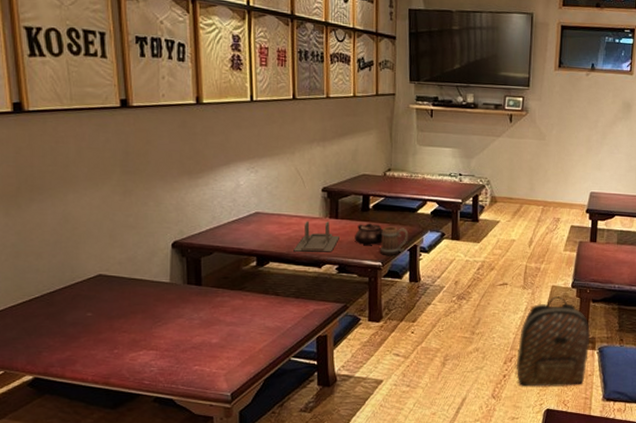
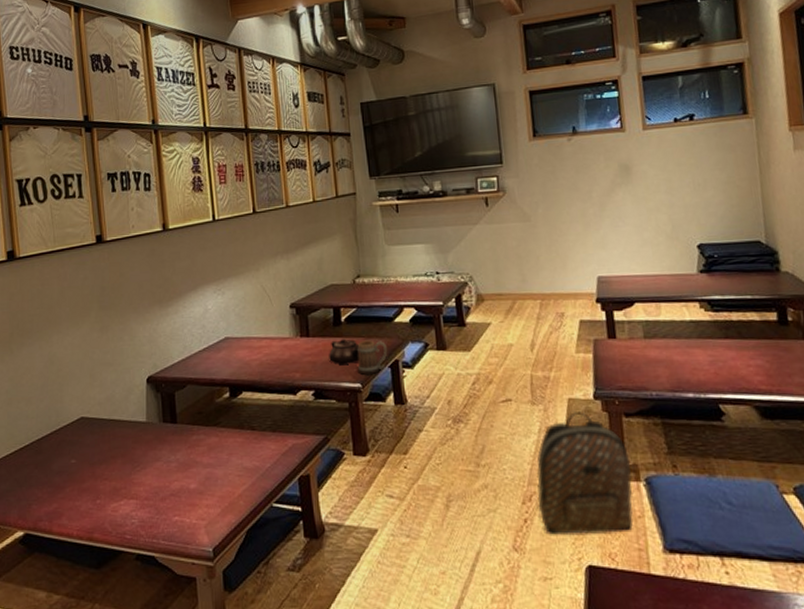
napkin holder: present [293,221,339,252] -> none [266,341,313,378]

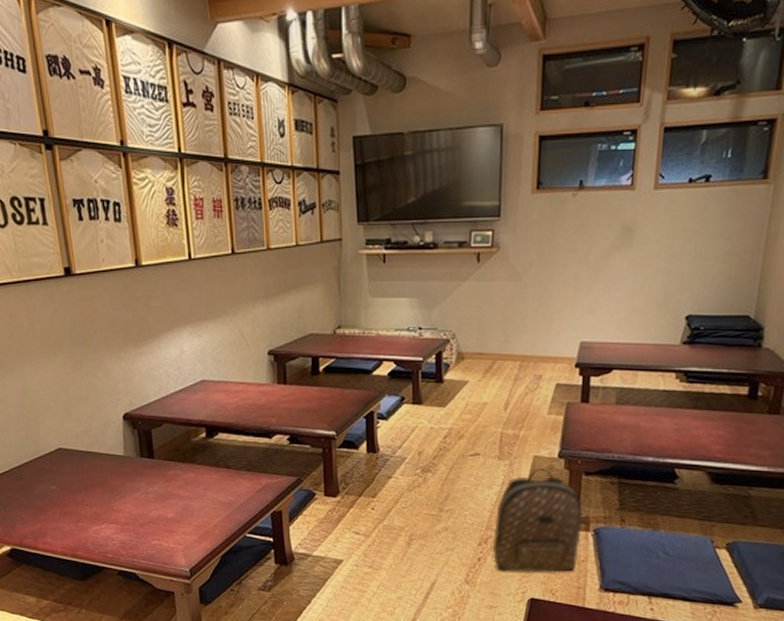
teapot: present [329,338,359,366] -> none [305,388,335,414]
beer mug: present [357,340,388,375] -> none [334,391,364,423]

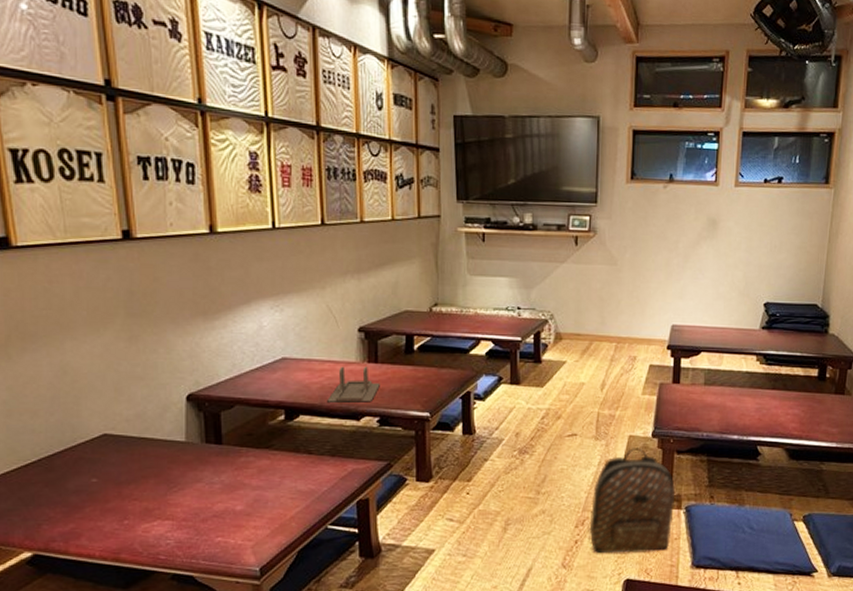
napkin holder: none [242,388,289,422] -> present [327,366,380,402]

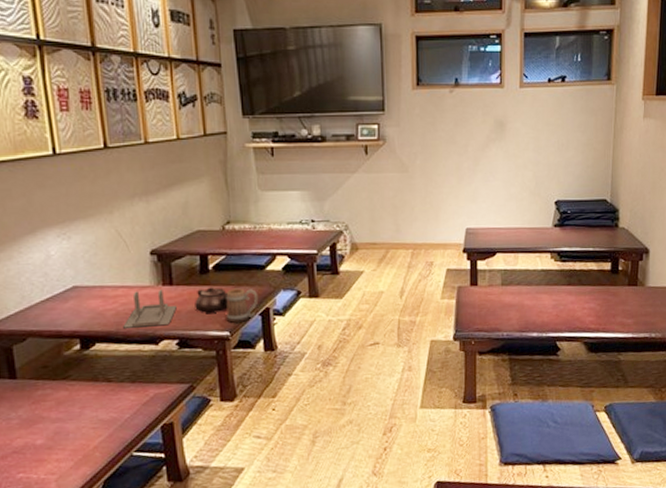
teapot: none [398,367,430,394] -> present [195,287,228,314]
beer mug: none [428,370,461,404] -> present [226,288,259,323]
backpack: present [589,448,675,553] -> none [396,352,480,458]

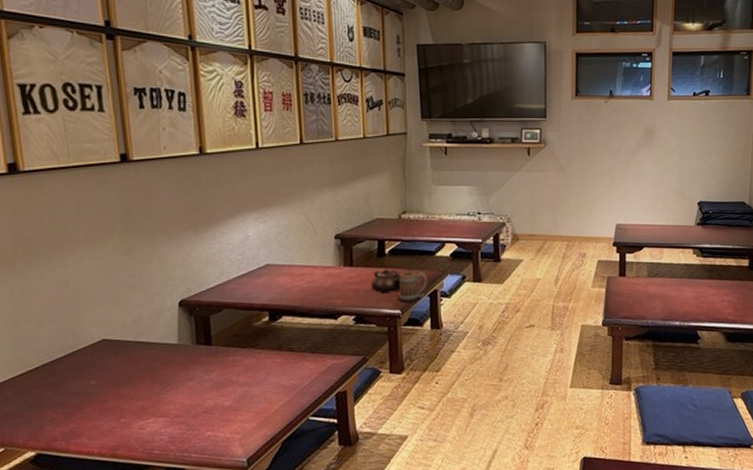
napkin holder: present [123,289,177,328] -> none [307,270,355,304]

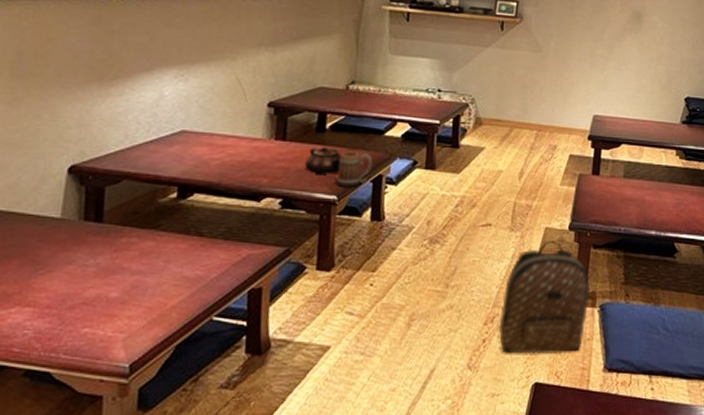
backpack: none [548,336,624,433] -> present [498,240,590,353]

